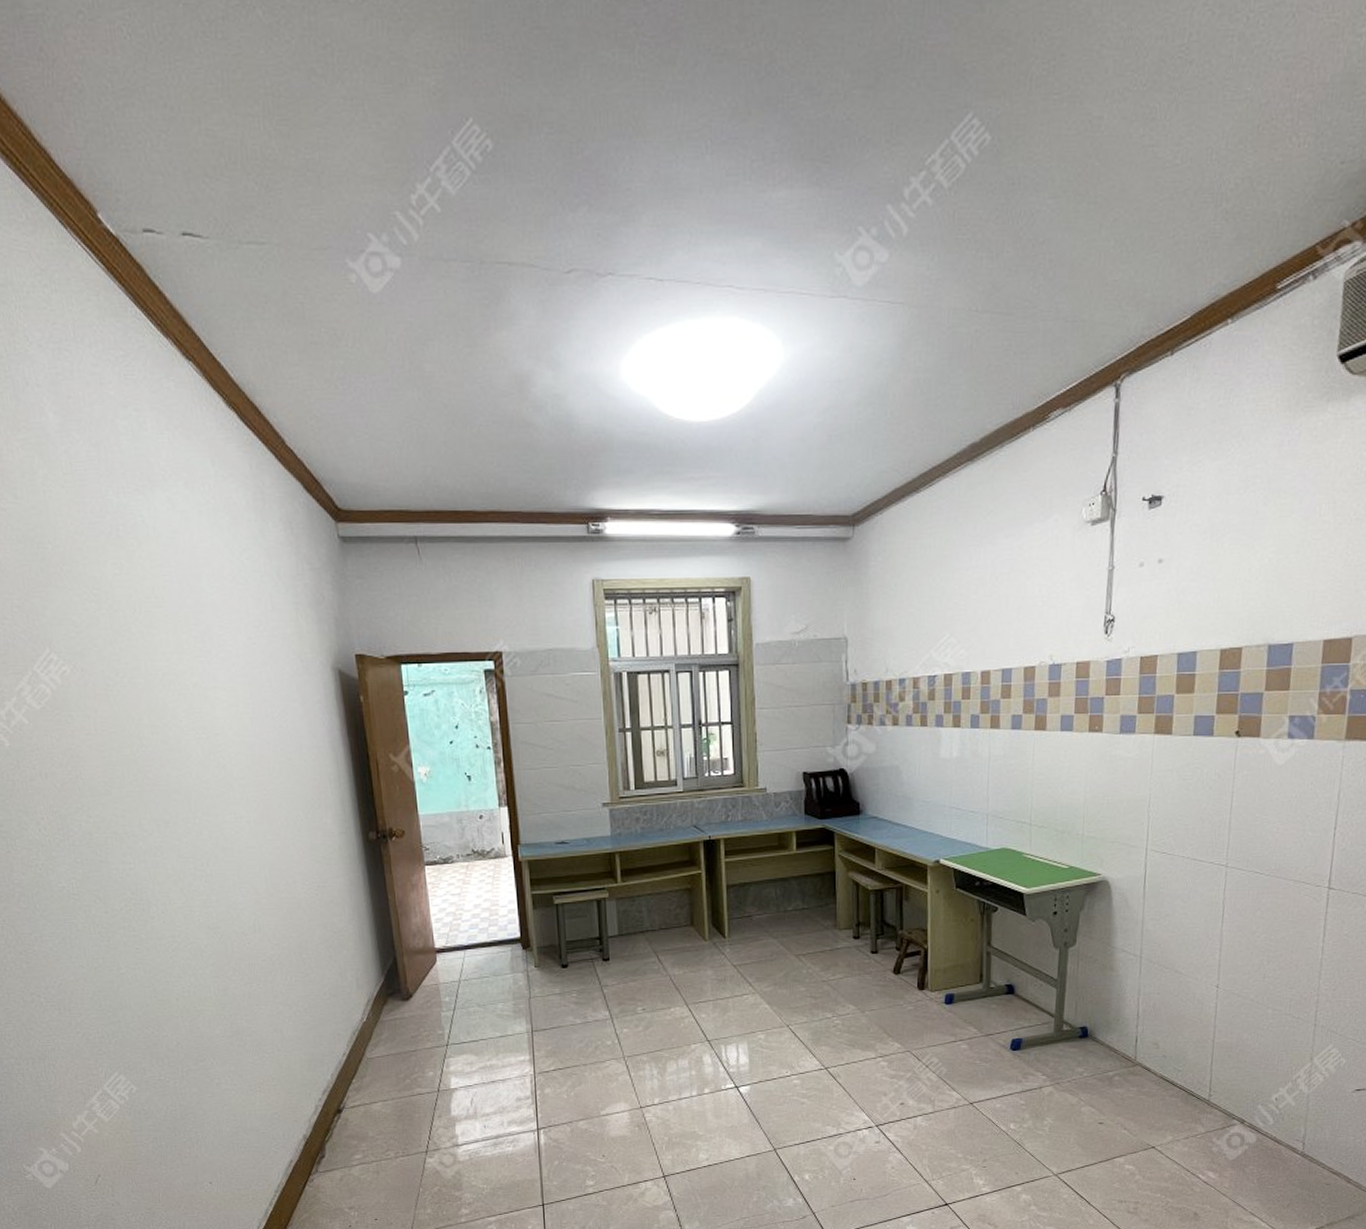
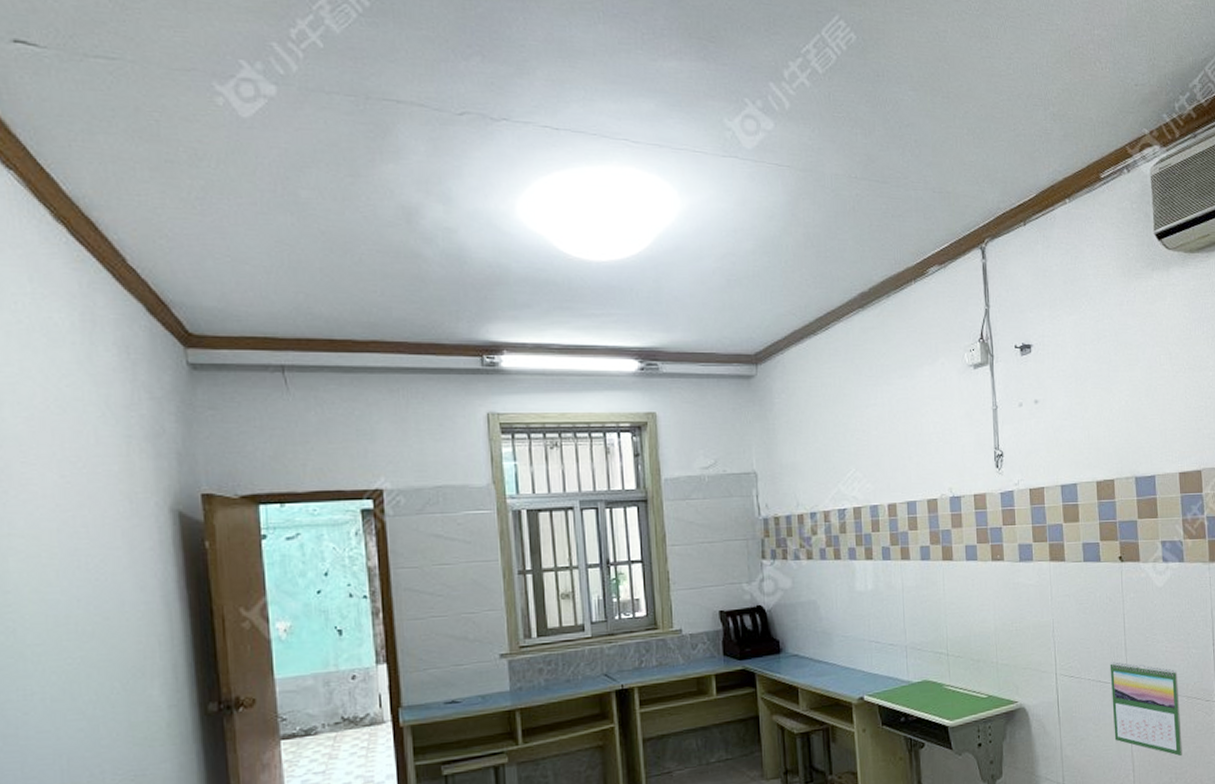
calendar: none [1203,840,1287,940] -> present [1110,662,1182,757]

